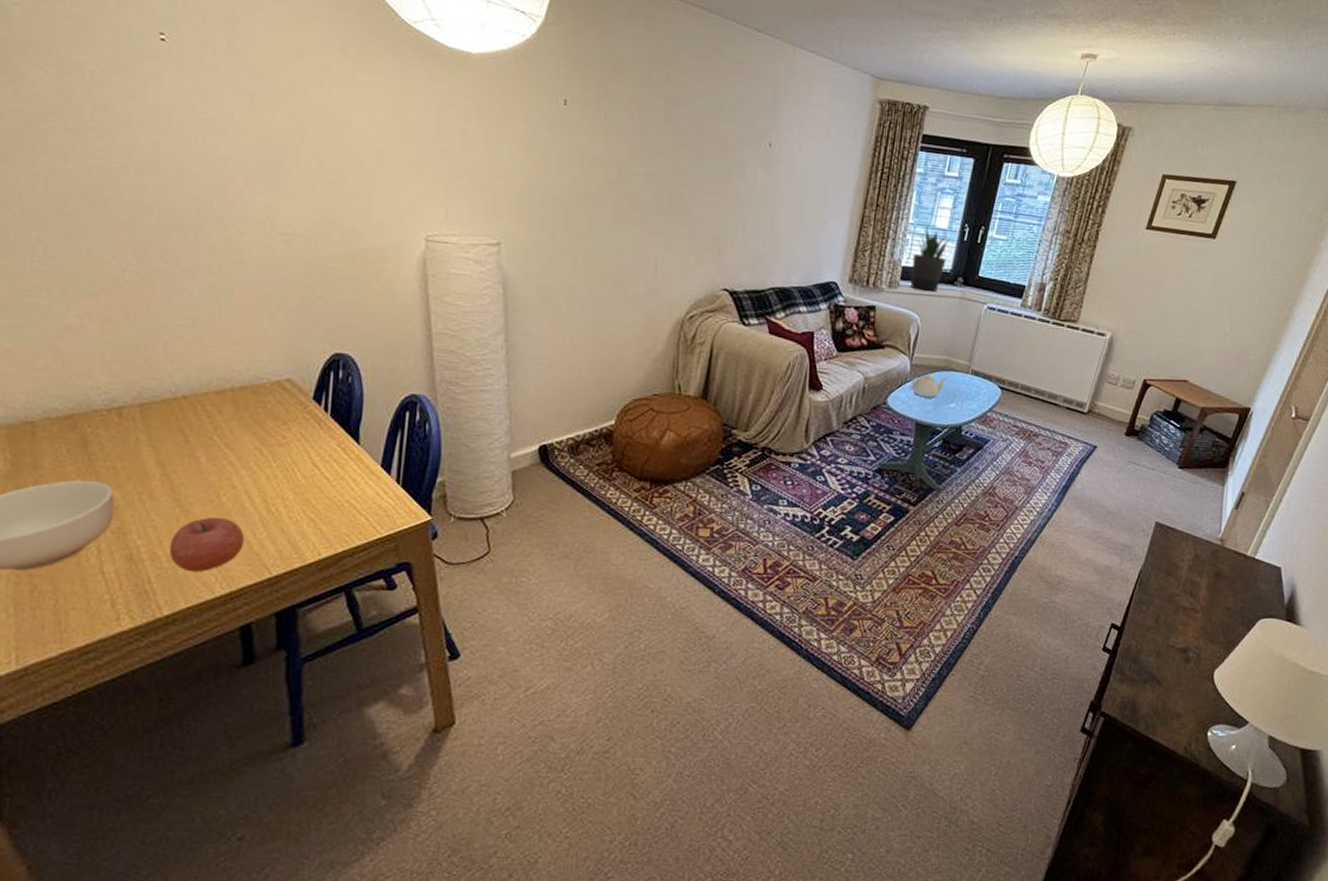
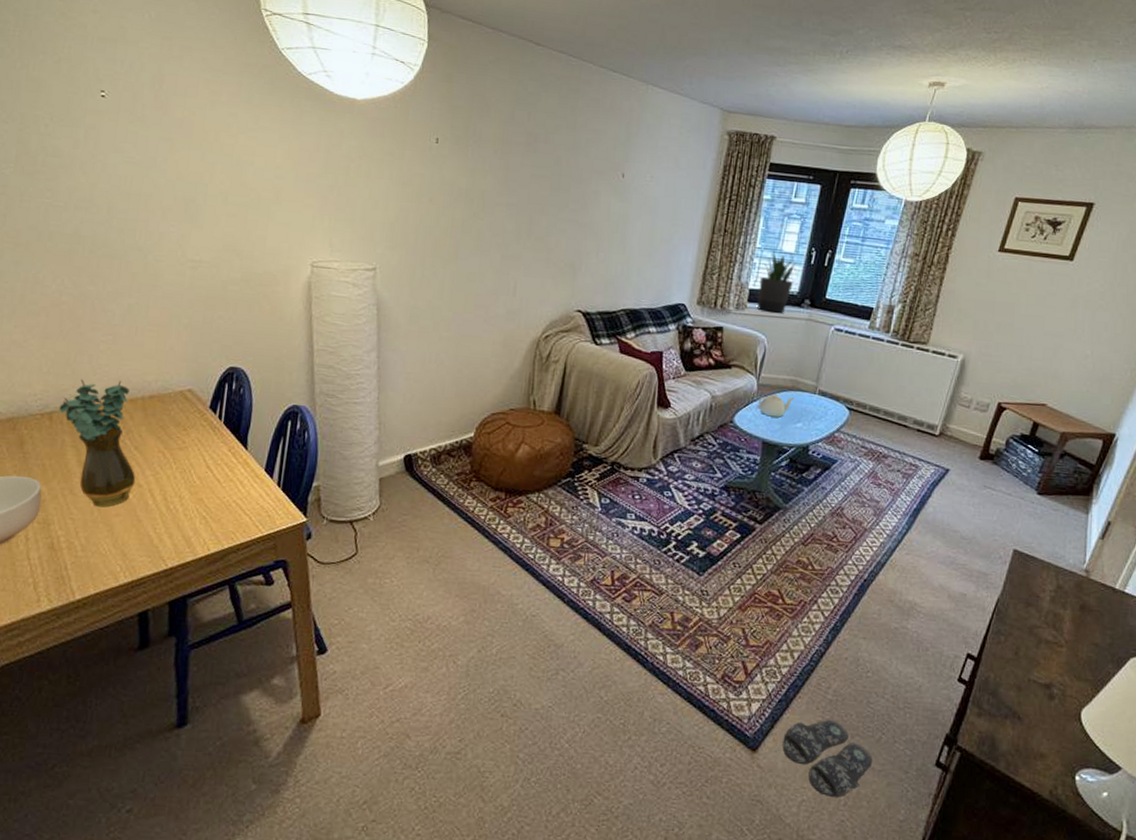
vase: none [129,369,229,513] -> present [58,379,136,507]
fruit: present [169,517,245,572] -> none [83,512,146,562]
slippers: none [936,694,1022,768] -> present [783,719,872,797]

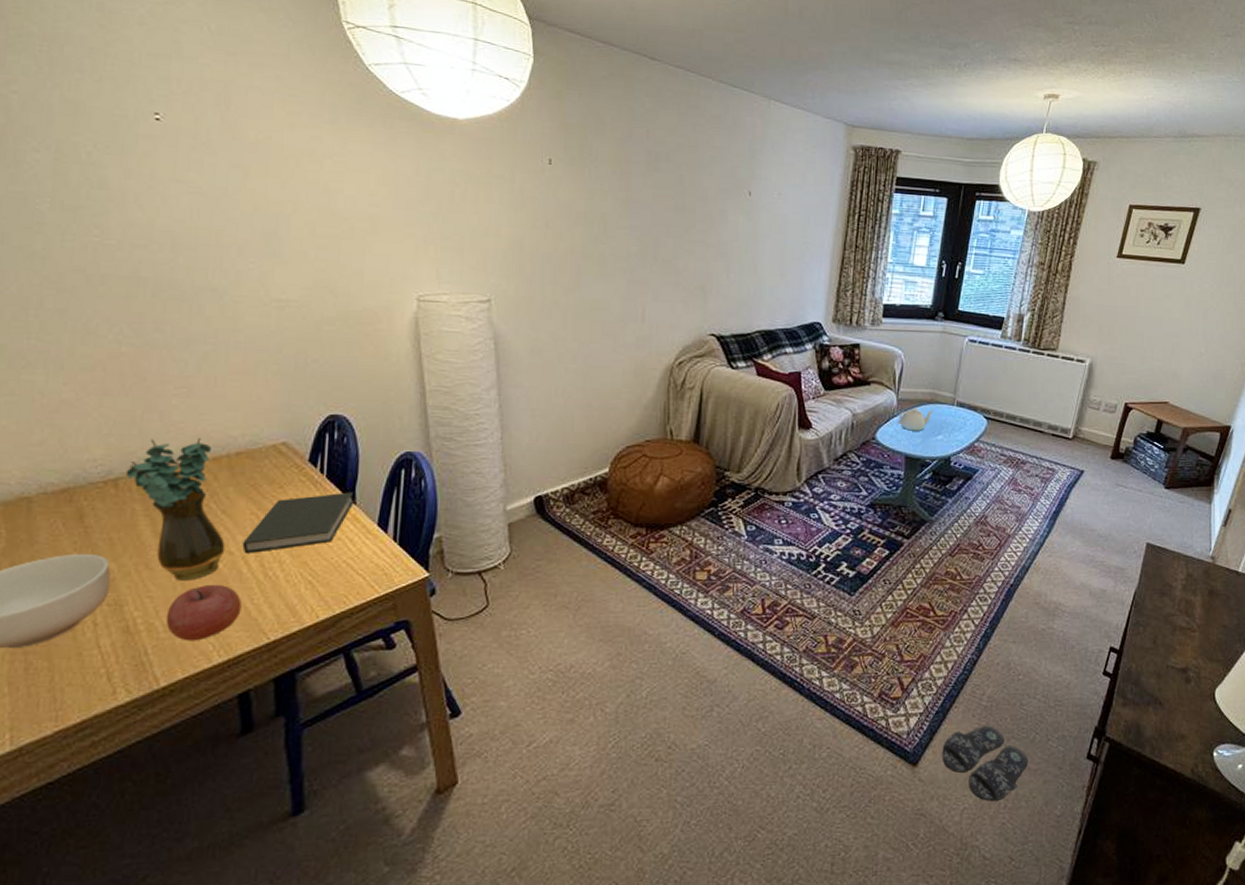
fruit: none [83,512,146,562] -> present [166,584,242,641]
book: none [149,438,247,487] -> present [242,492,355,553]
planter: present [757,250,796,313] -> none [892,264,927,327]

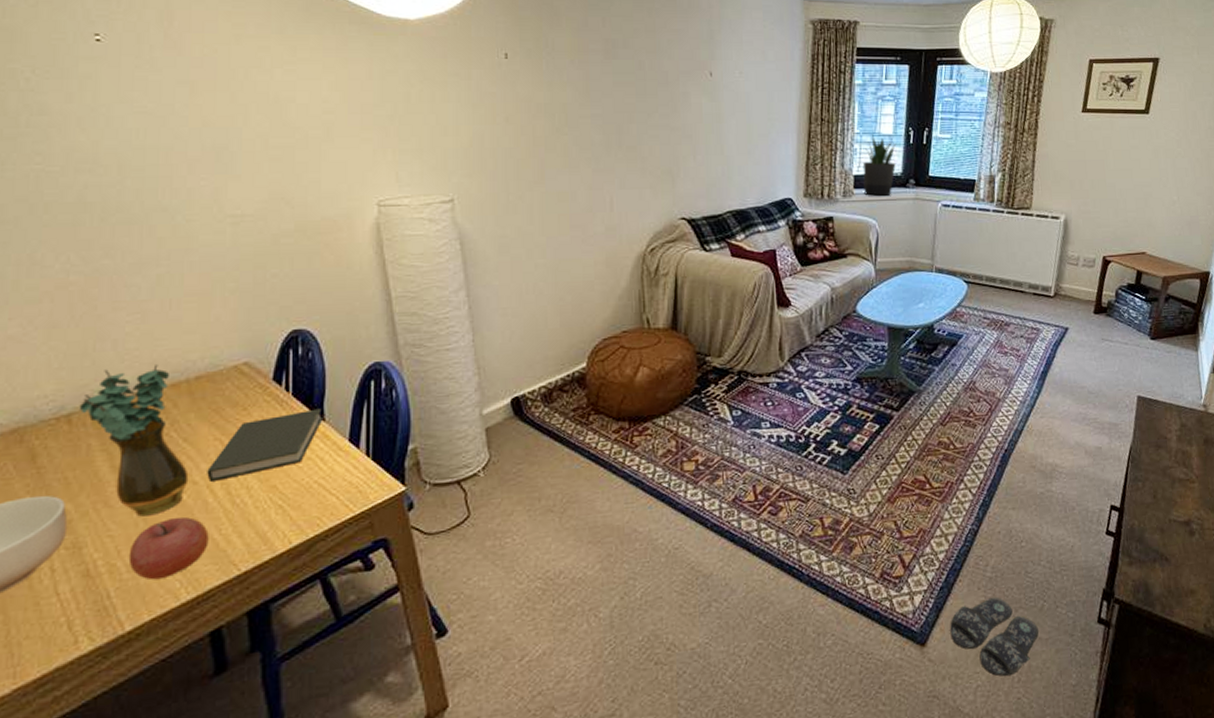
planter: none [892,264,927,327] -> present [862,134,896,196]
teapot: present [897,409,934,431] -> none [876,278,913,301]

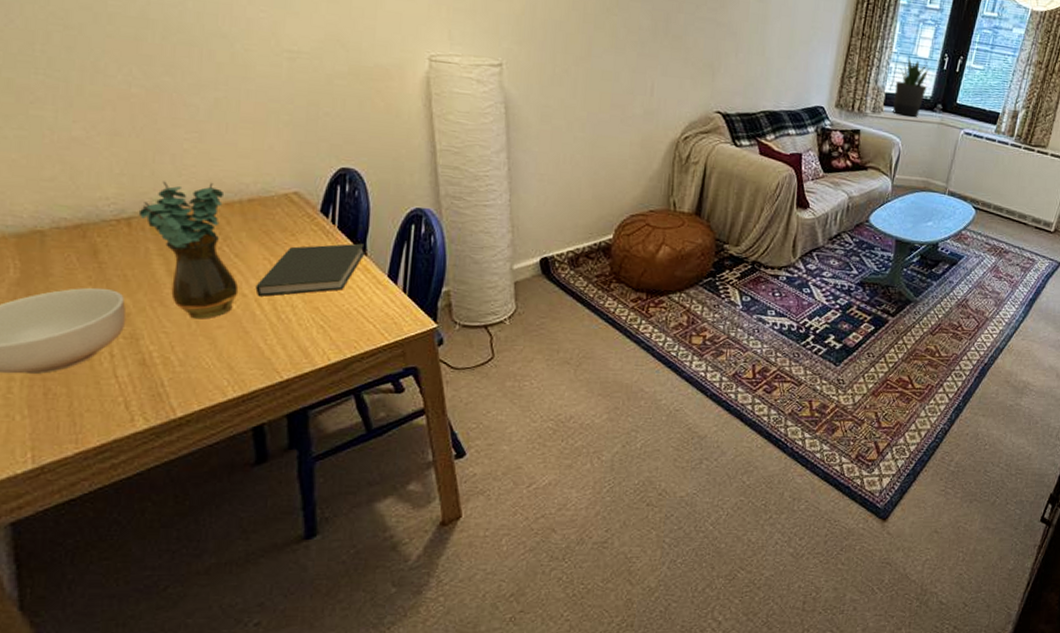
fruit: present [128,516,209,580] -> none [181,323,255,376]
slippers: present [950,597,1038,676] -> none [910,488,987,554]

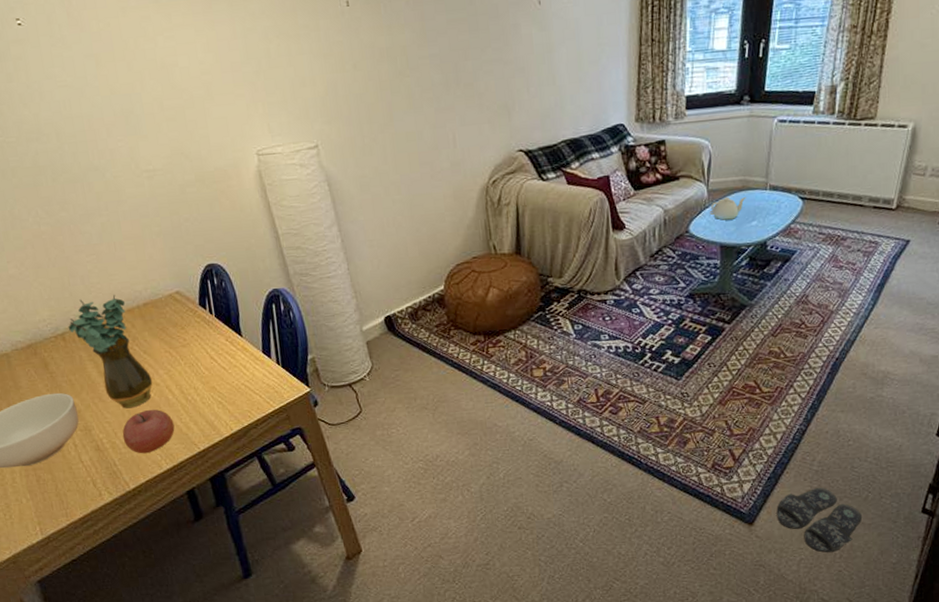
fruit: none [181,323,255,376] -> present [122,409,175,454]
book: present [255,243,366,297] -> none [164,327,241,383]
teapot: none [890,195,926,217] -> present [709,197,746,220]
planter: present [893,55,930,117] -> none [695,51,730,116]
slippers: none [910,488,987,554] -> present [776,487,862,552]

